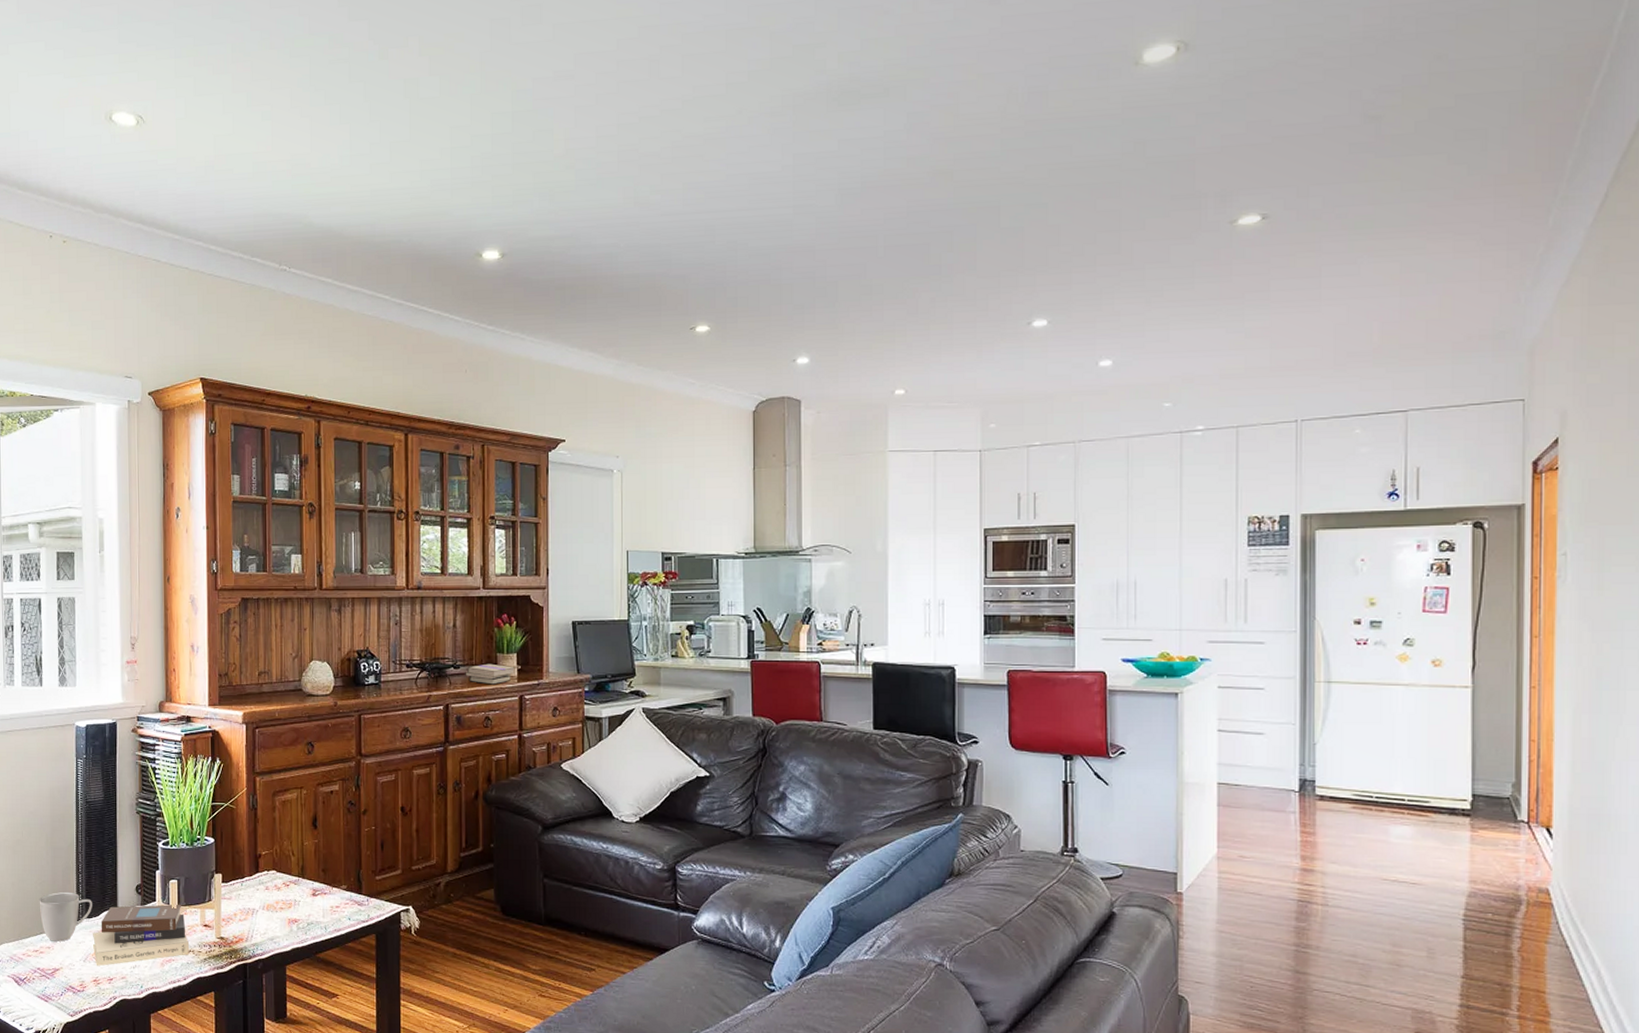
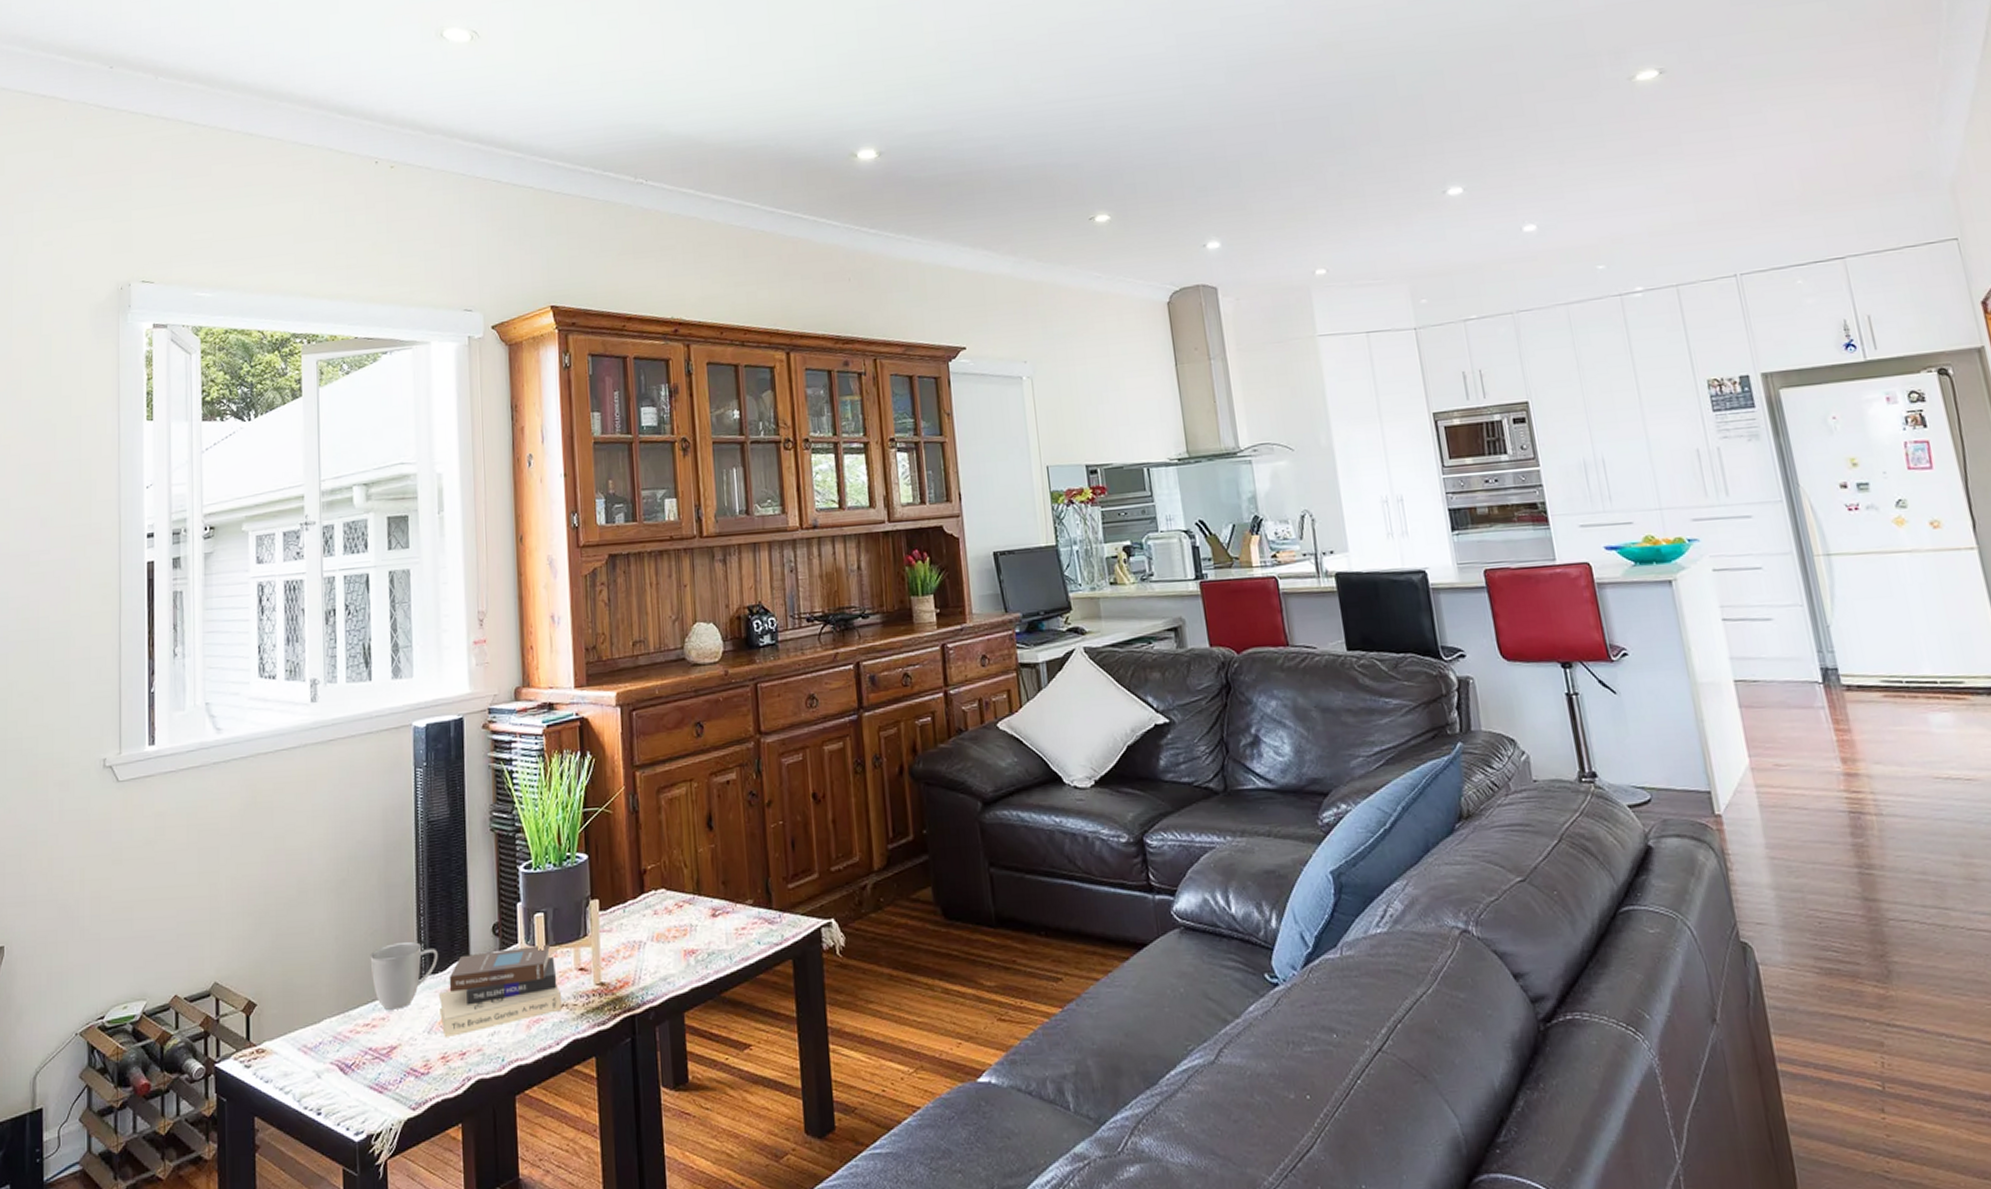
books: present [465,663,514,685] -> none [875,609,933,635]

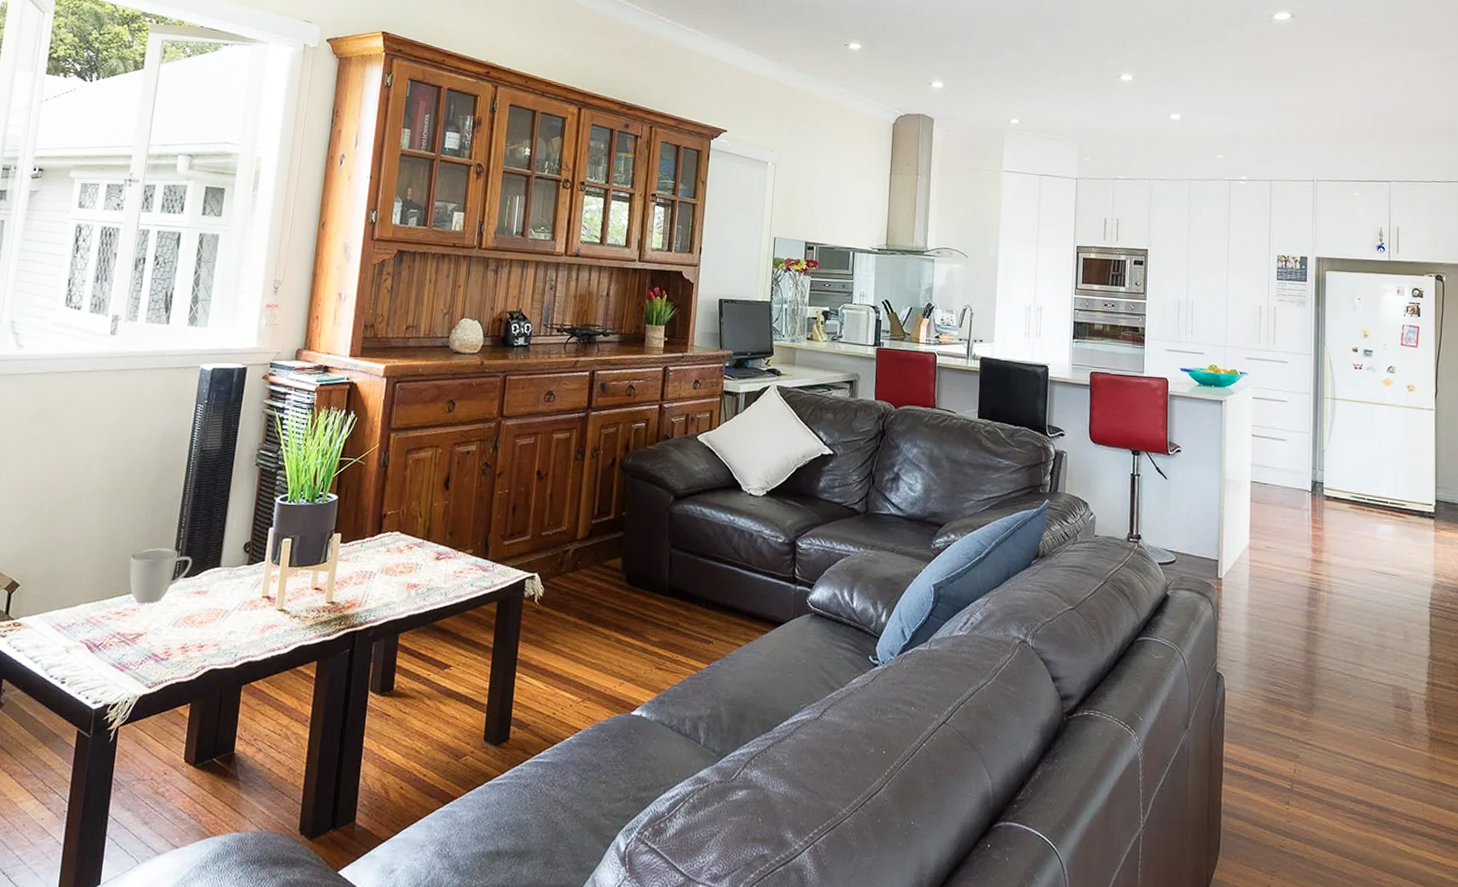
books: present [439,943,562,1037] -> none [185,564,296,631]

